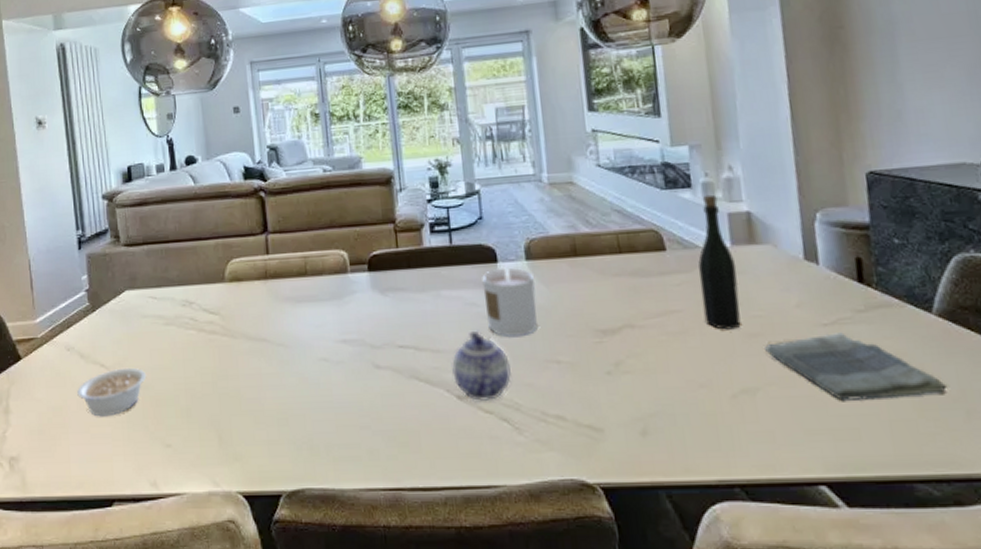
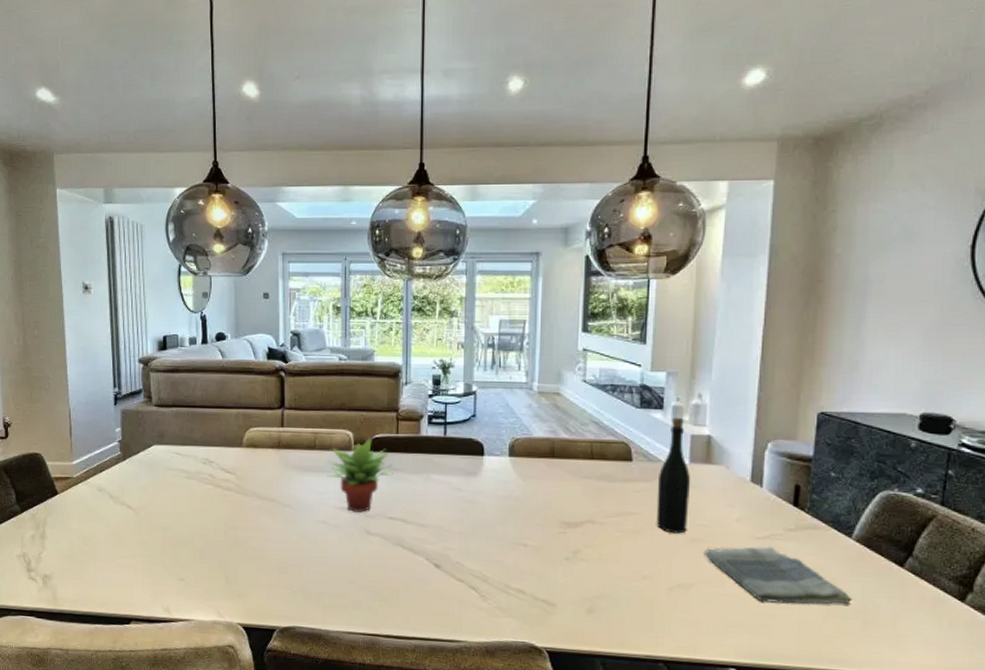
legume: present [77,367,147,417] -> none [105,511,167,550]
succulent plant: none [322,255,398,344] -> present [326,437,394,512]
teapot: present [452,330,512,401] -> none [433,511,483,571]
candle: present [482,266,537,336] -> none [468,459,515,520]

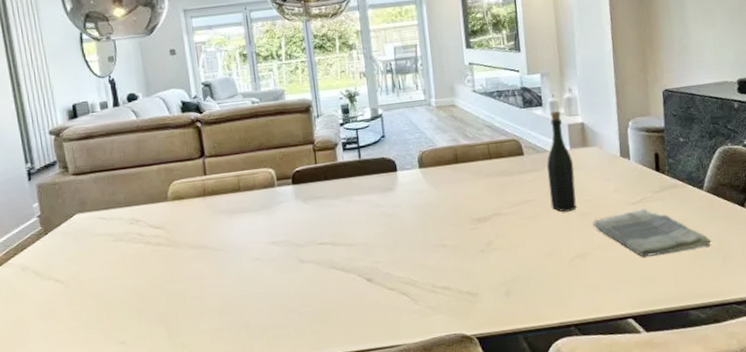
succulent plant: present [326,437,394,512] -> none [254,171,318,245]

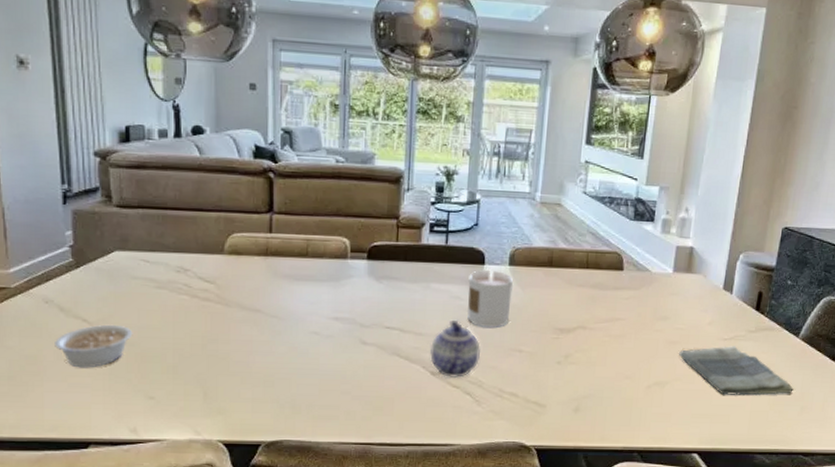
legume: none [34,280,100,325] -> present [55,324,133,368]
teapot: none [362,226,409,282] -> present [430,319,480,378]
candle: none [385,173,428,229] -> present [466,268,514,328]
bottle: present [547,111,577,212] -> none [640,229,674,337]

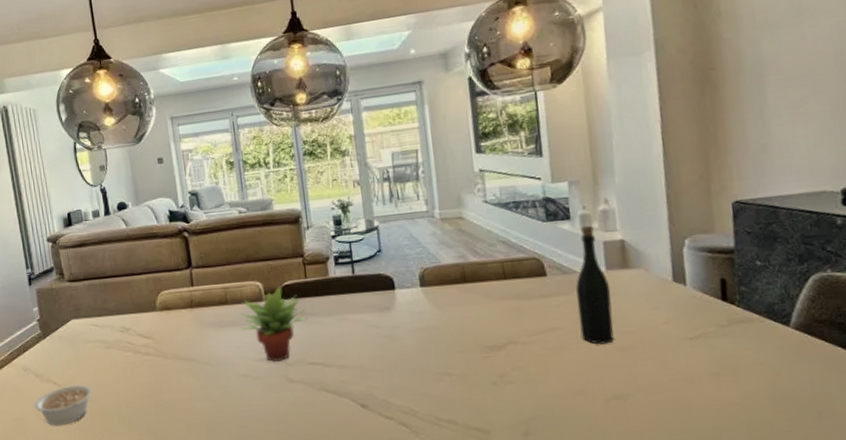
succulent plant: none [319,245,392,322] -> present [241,285,308,362]
teapot: present [430,319,480,378] -> none [356,348,409,409]
candle: present [466,268,514,328] -> none [381,292,431,353]
bottle: none [640,229,674,337] -> present [576,225,614,345]
dish towel: present [679,346,794,396] -> none [635,345,801,404]

